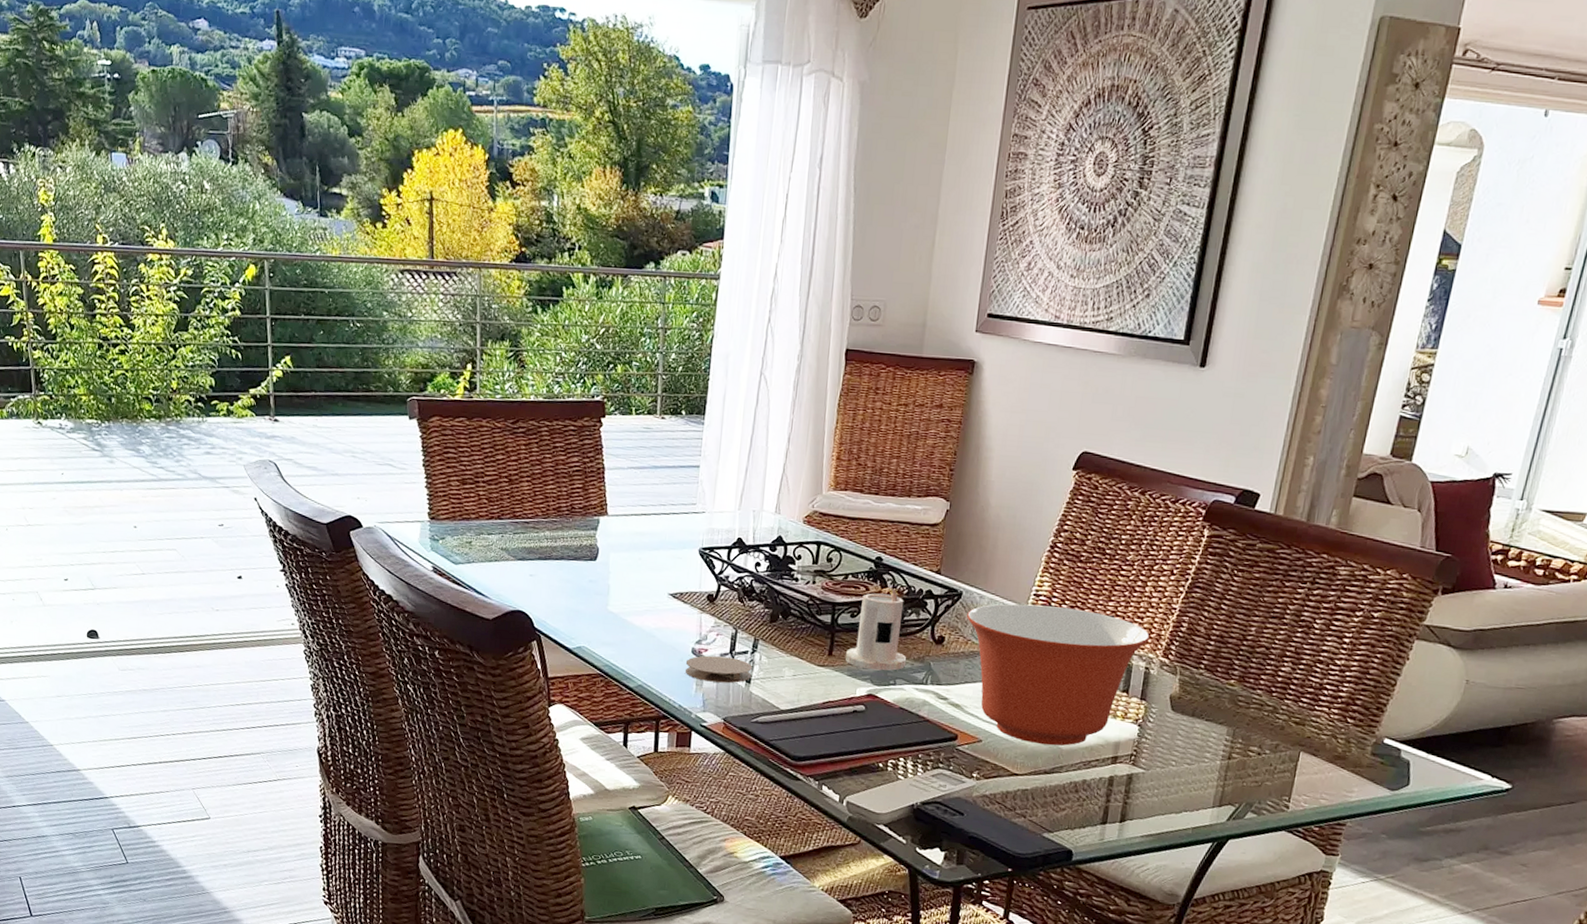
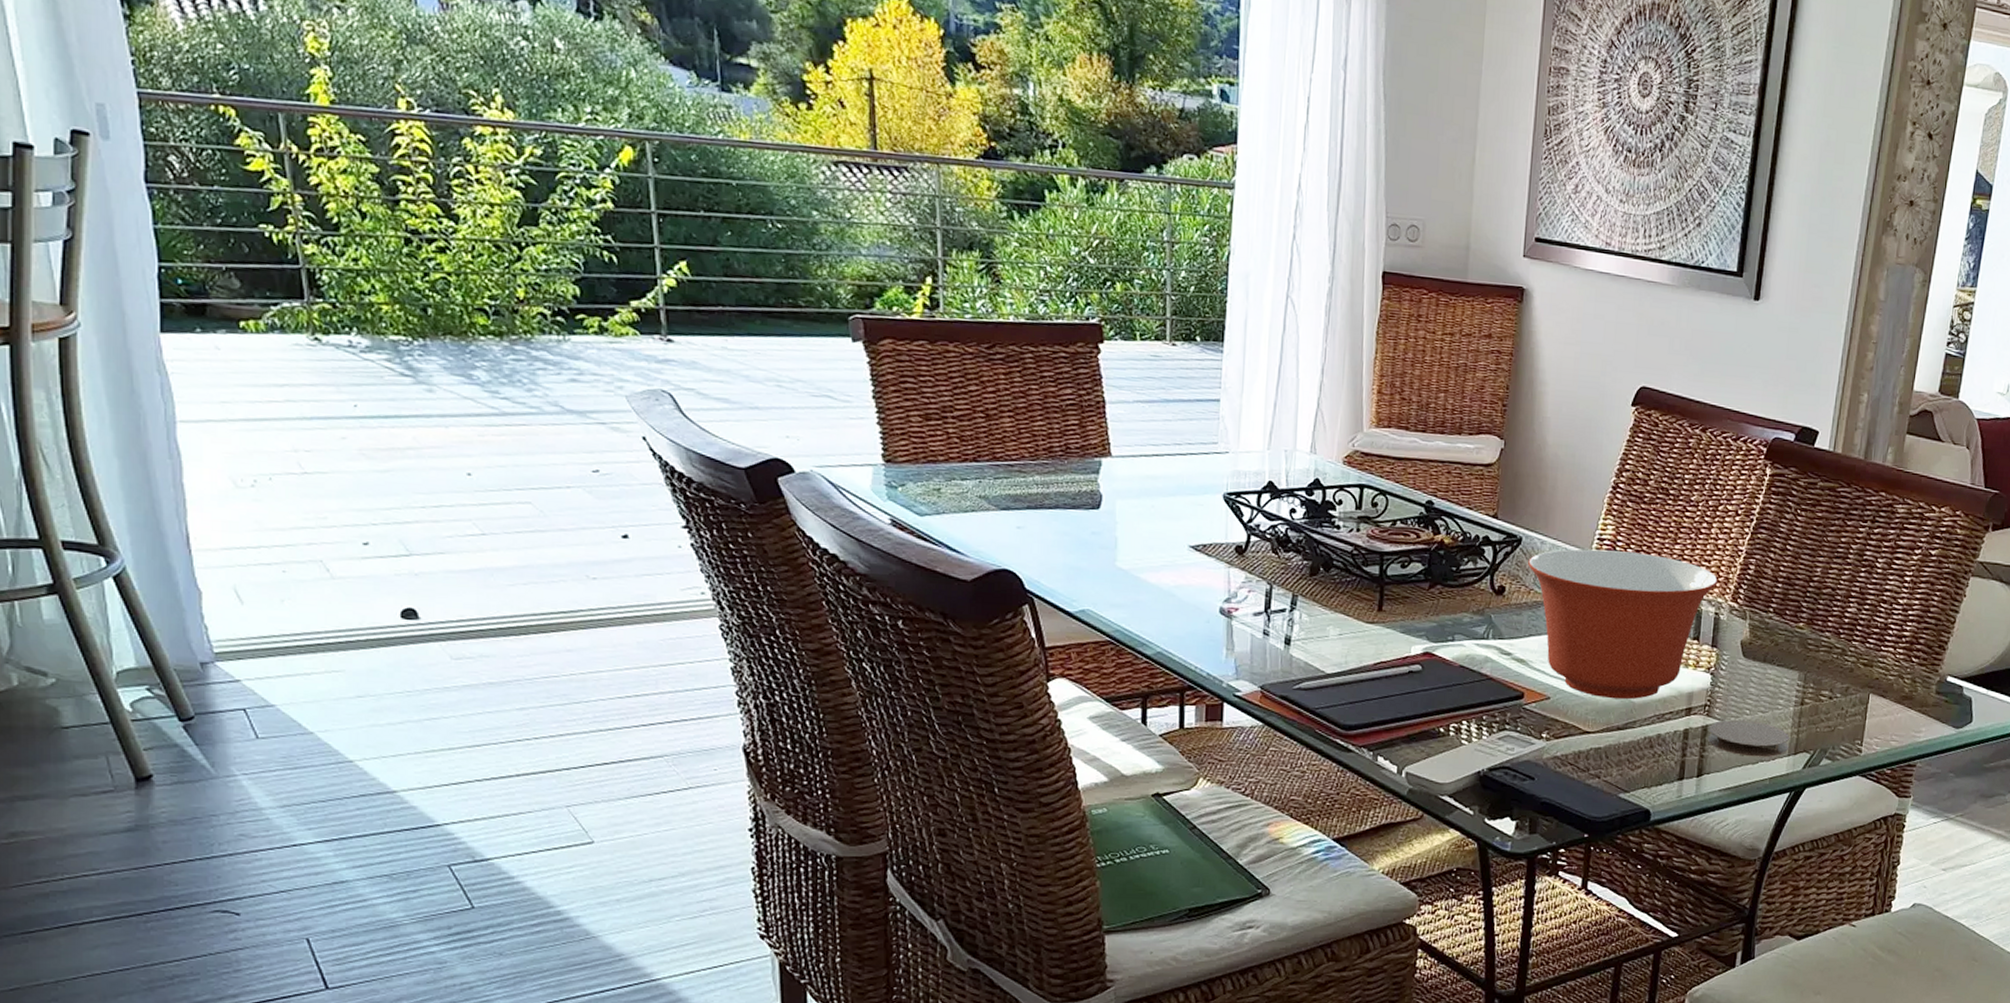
coaster: present [685,655,752,684] -> none [1212,615,1291,646]
candle: present [844,588,907,671] -> none [1396,535,1465,626]
coaster: none [1131,770,1215,808] -> present [1707,720,1789,757]

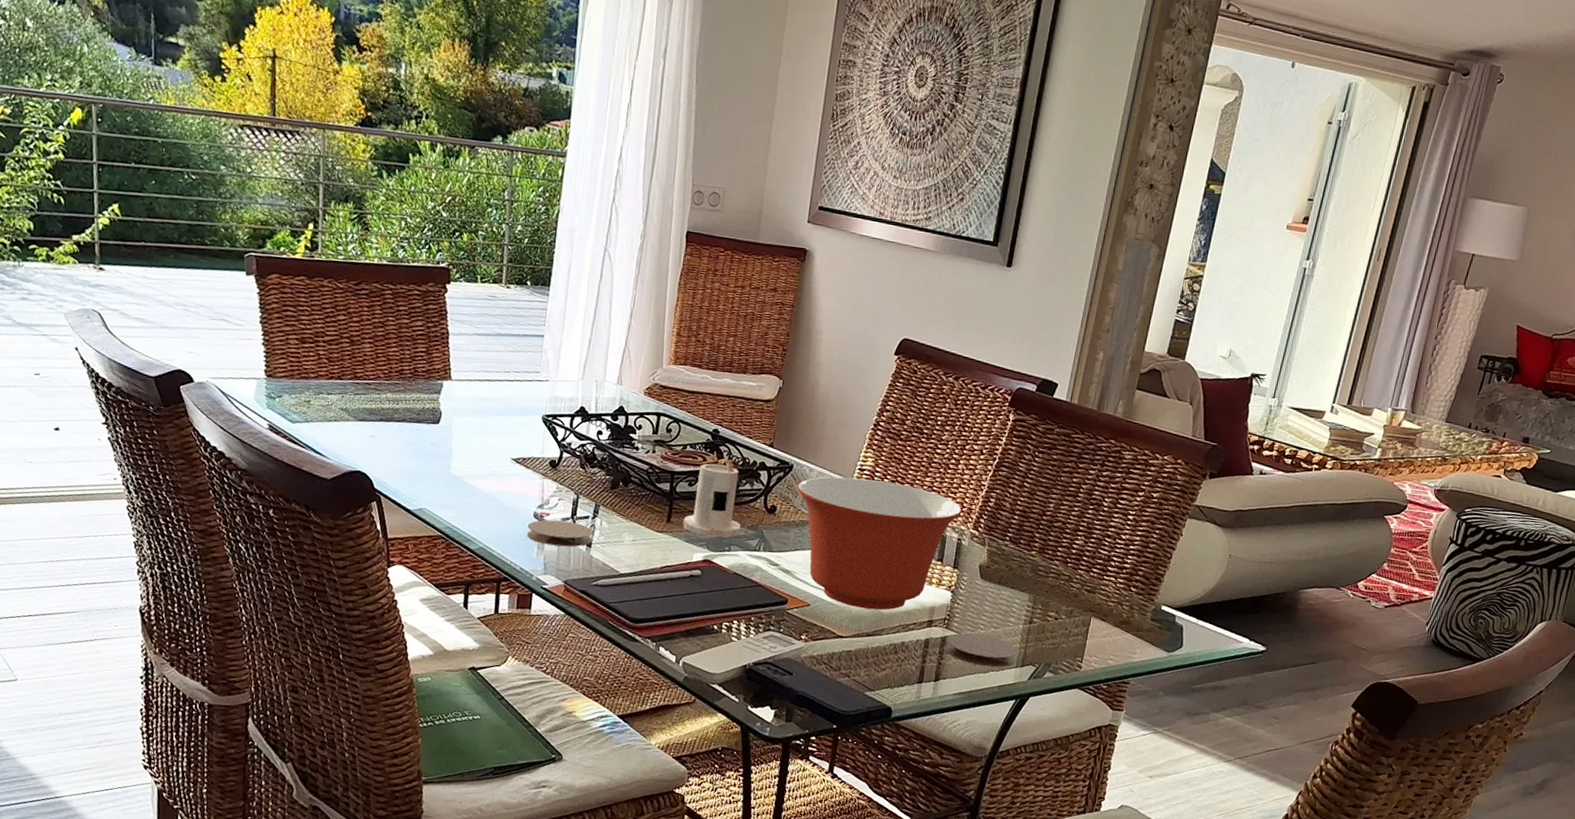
coaster: none [1212,615,1291,646] -> present [527,519,593,547]
candle: none [1396,535,1465,626] -> present [682,459,741,538]

